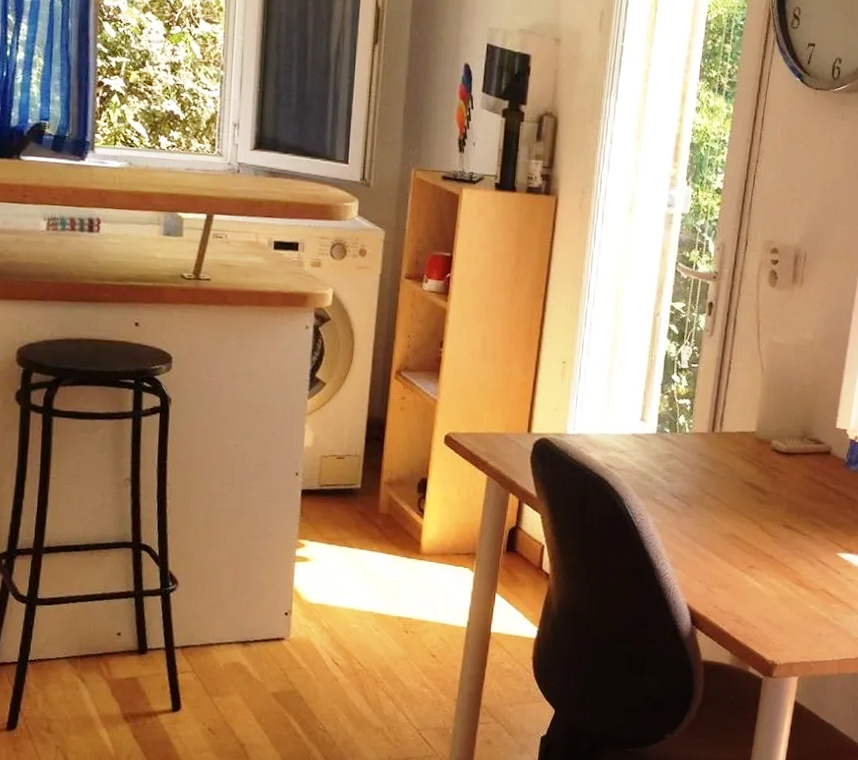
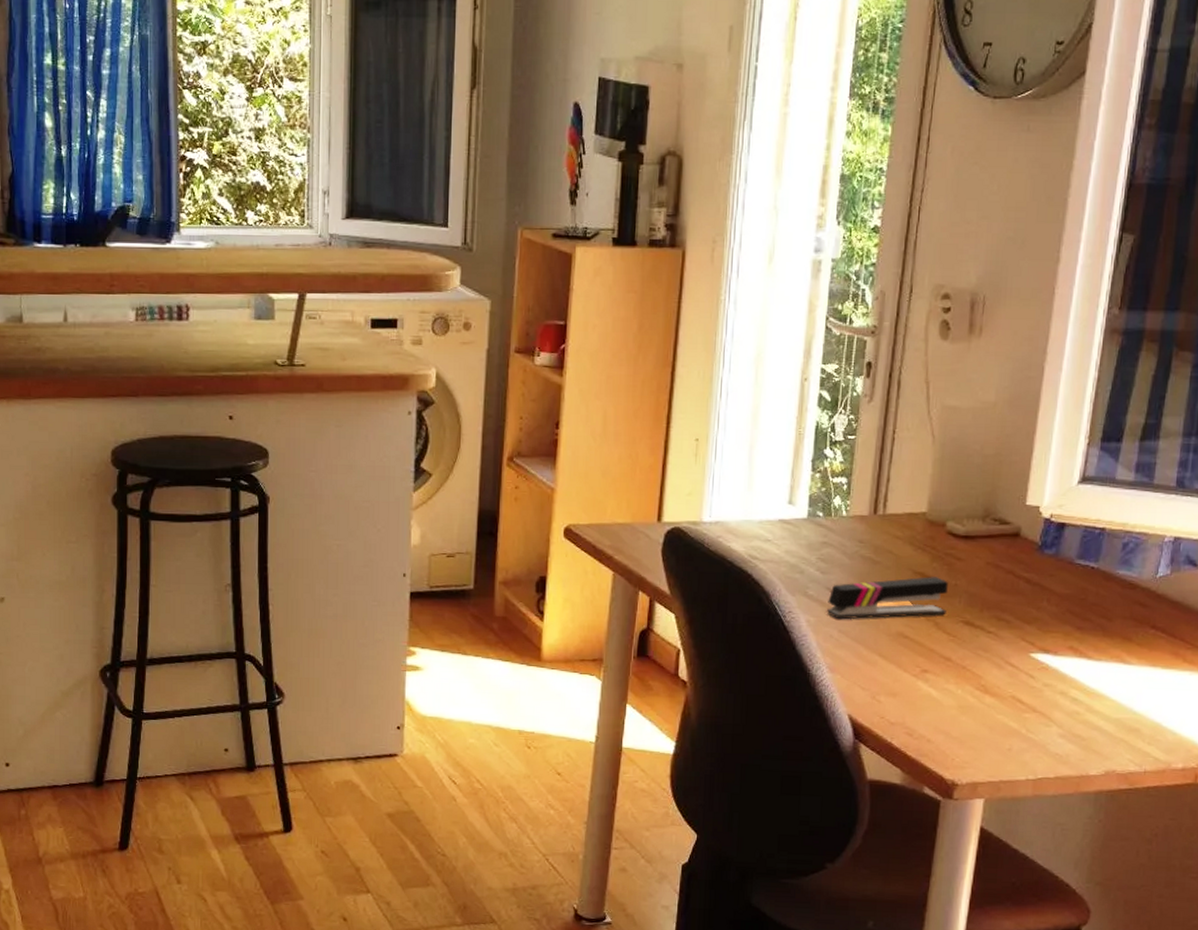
stapler: none [671,486,772,522] -> present [827,577,948,620]

